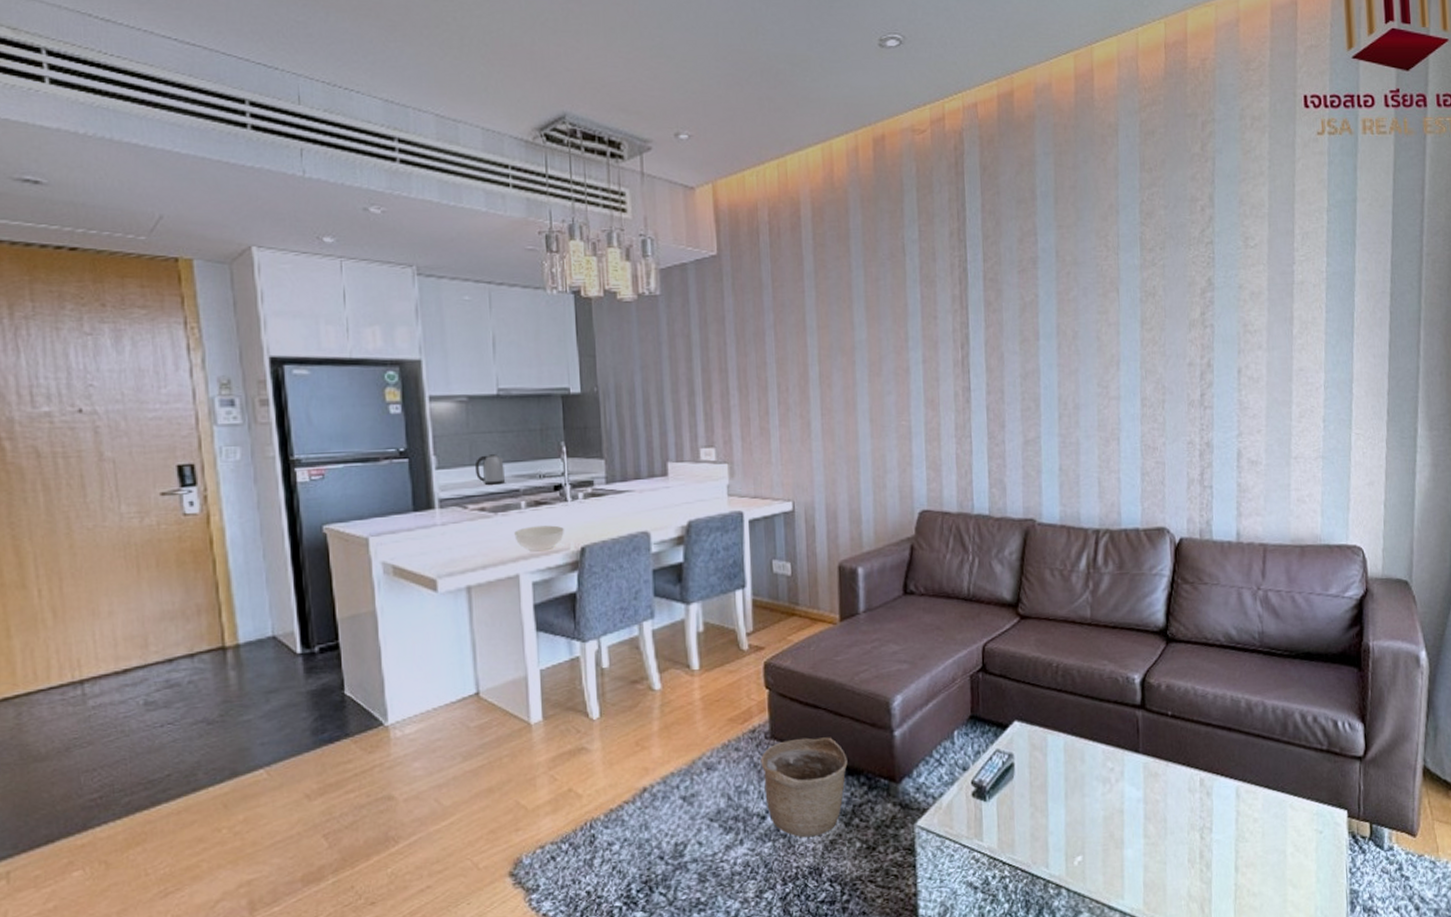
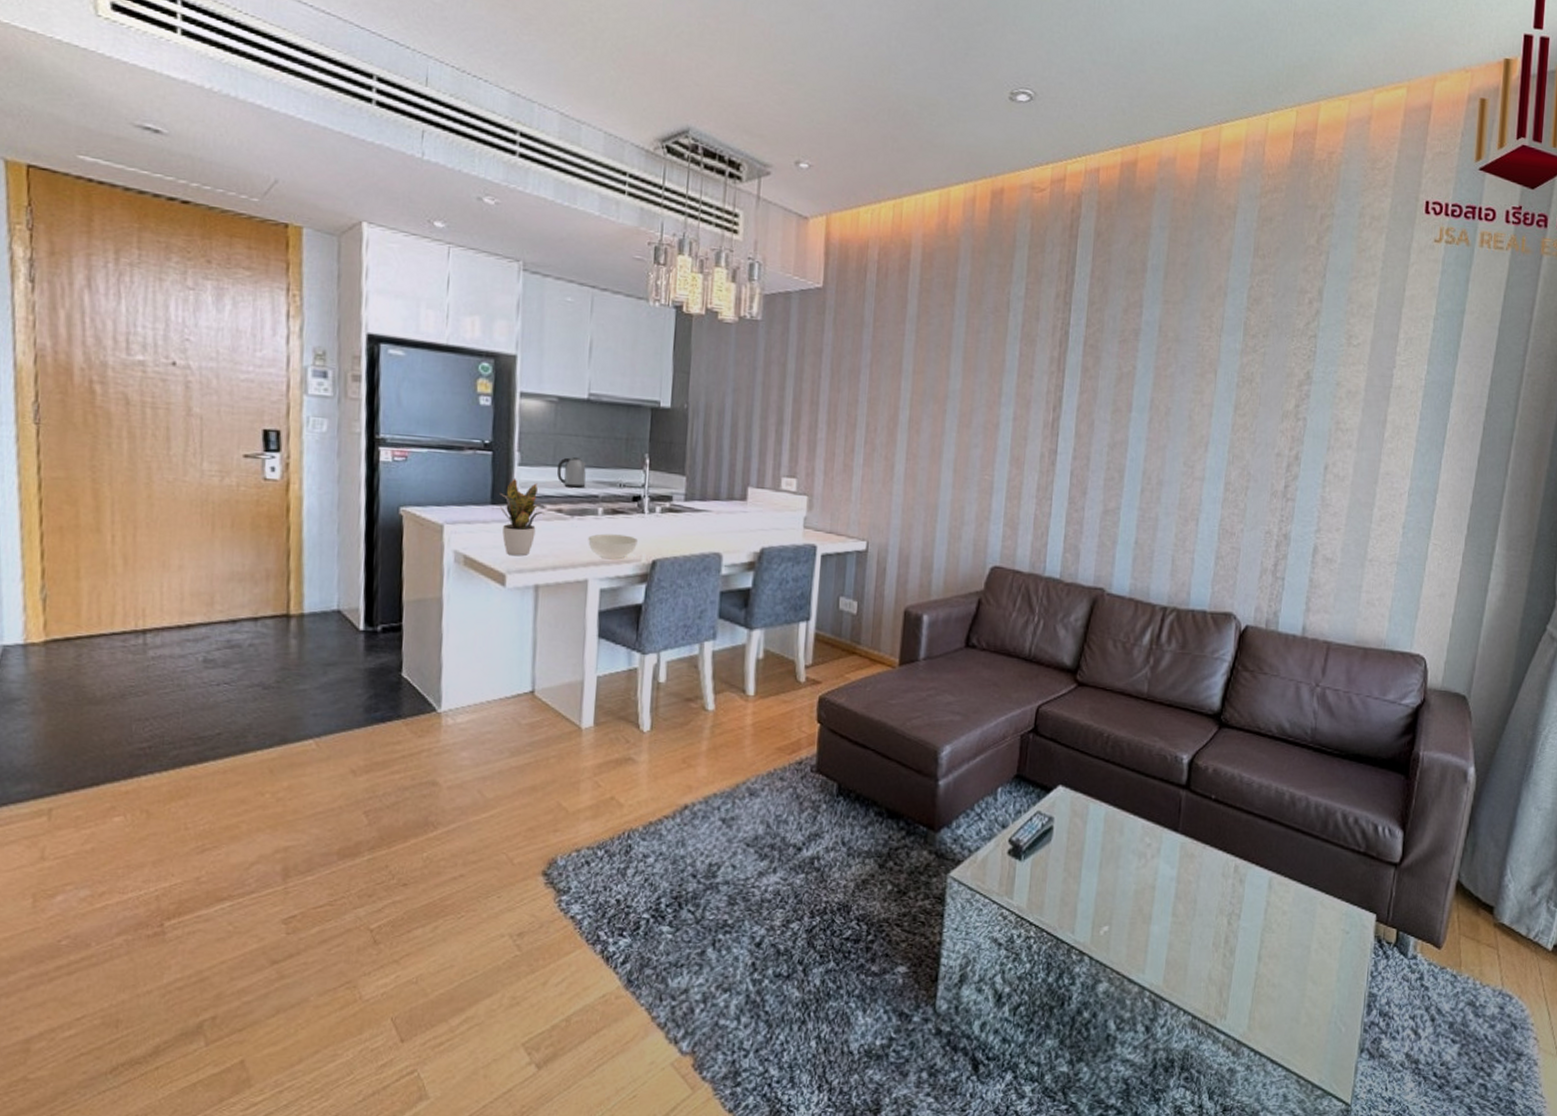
potted plant: none [421,482,468,560] -> present [499,477,544,556]
basket: present [760,737,848,838] -> none [803,775,890,874]

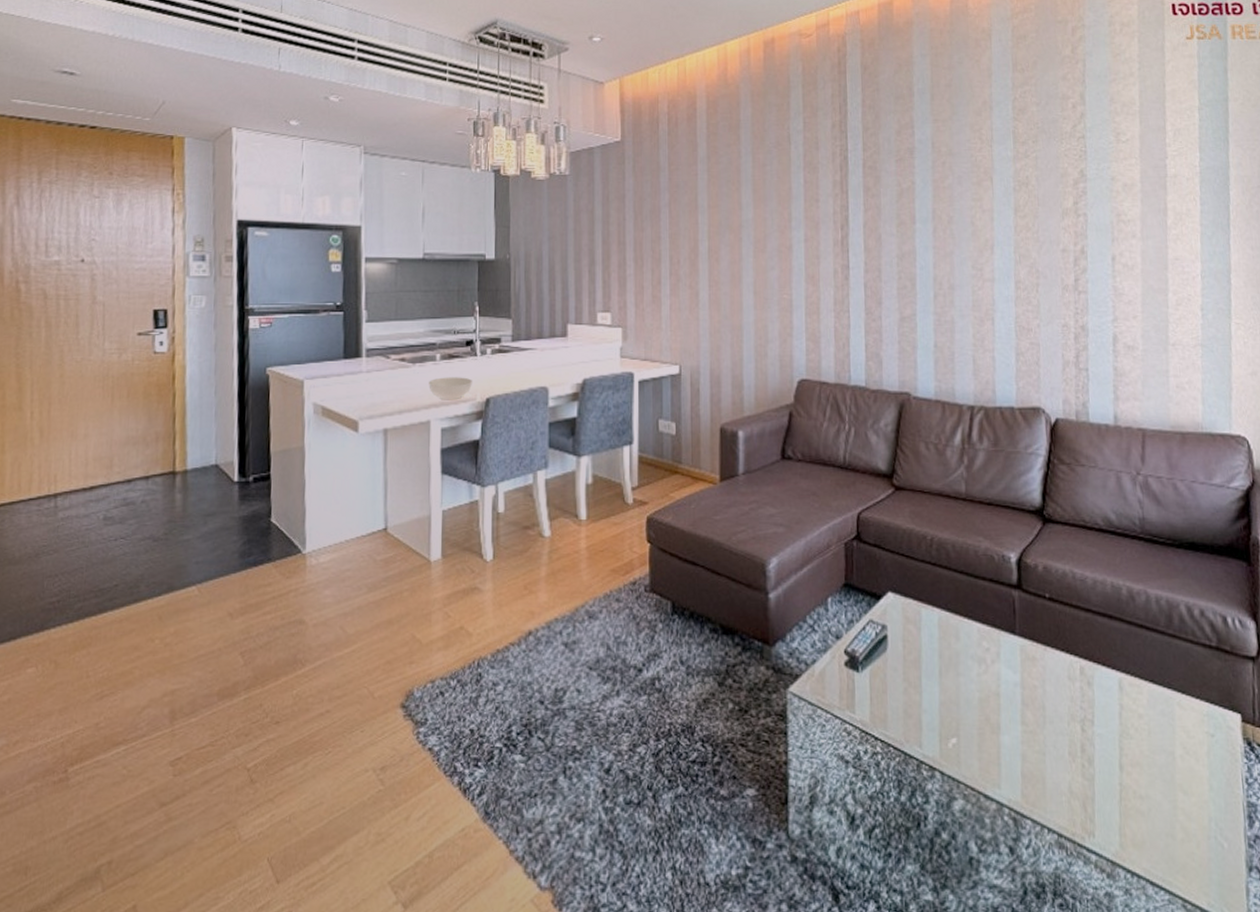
potted plant: present [499,477,544,556] -> none [350,333,390,404]
kettle: present [557,457,586,488] -> none [400,311,425,338]

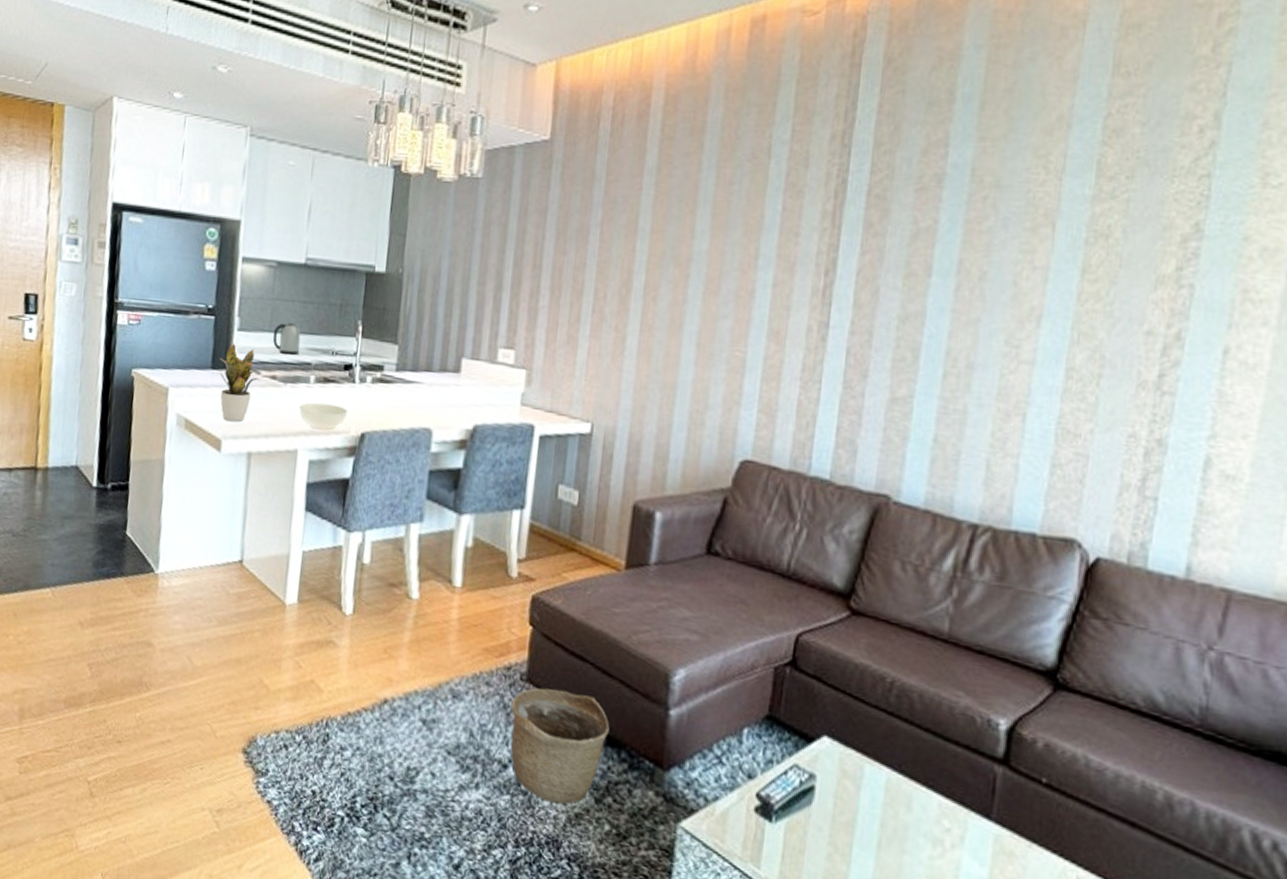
potted plant: none [350,333,390,404] -> present [218,342,260,422]
kettle: none [400,311,425,338] -> present [273,323,301,355]
basket: none [639,593,723,694] -> present [510,687,610,805]

